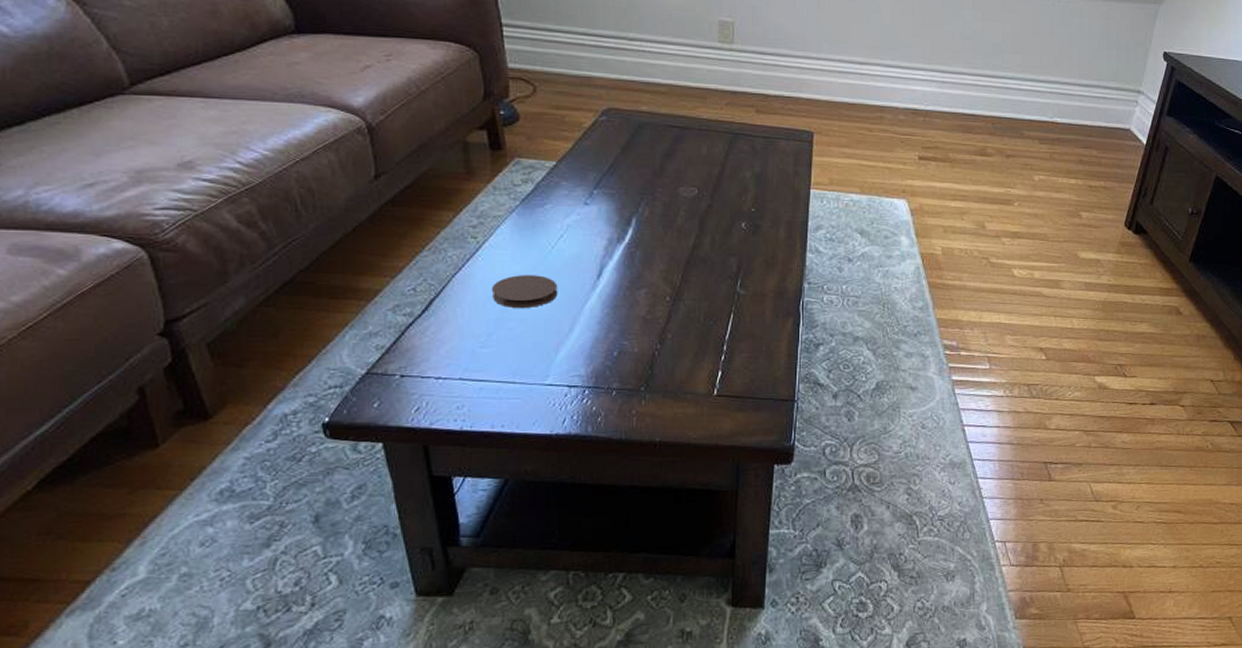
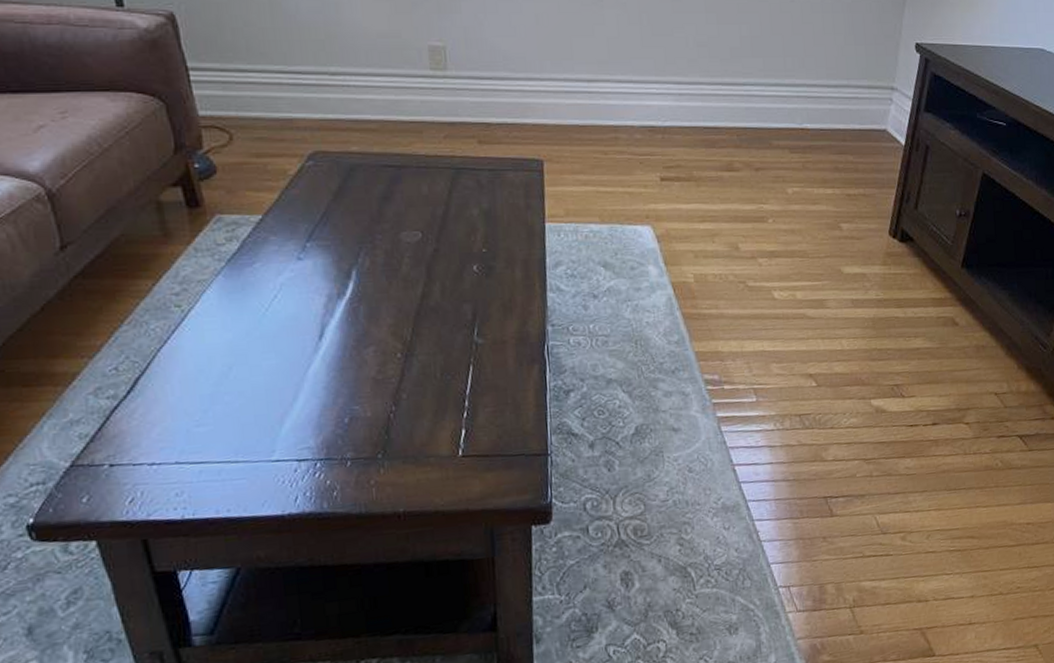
coaster: present [491,275,558,309] -> none [202,341,277,380]

